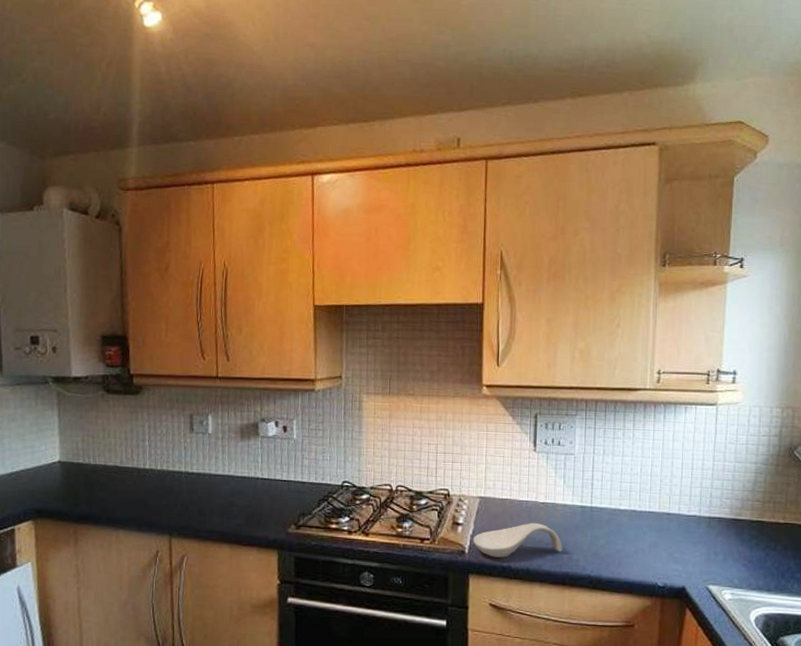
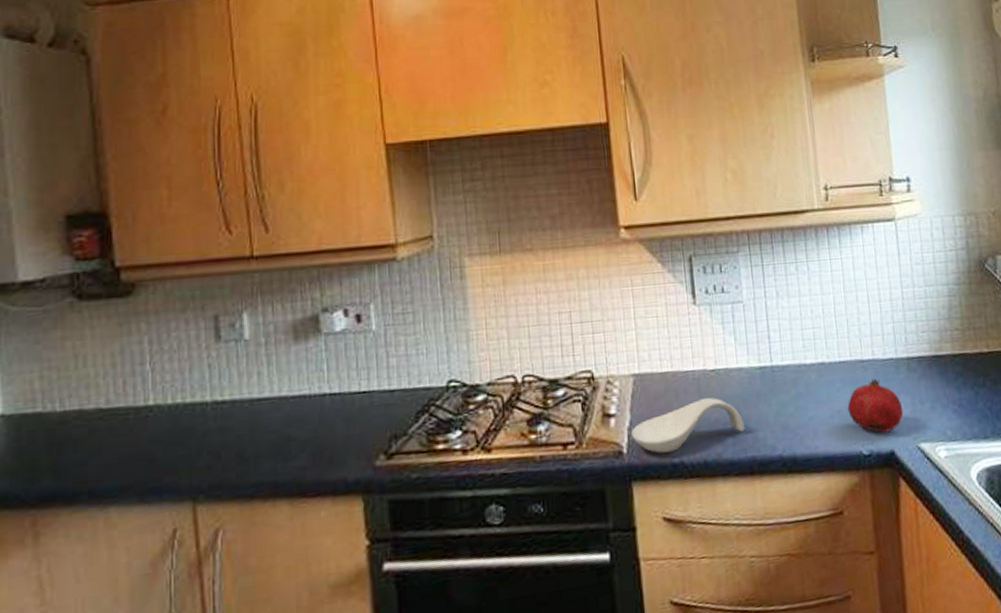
fruit: none [650,528,699,572] -> present [847,378,904,433]

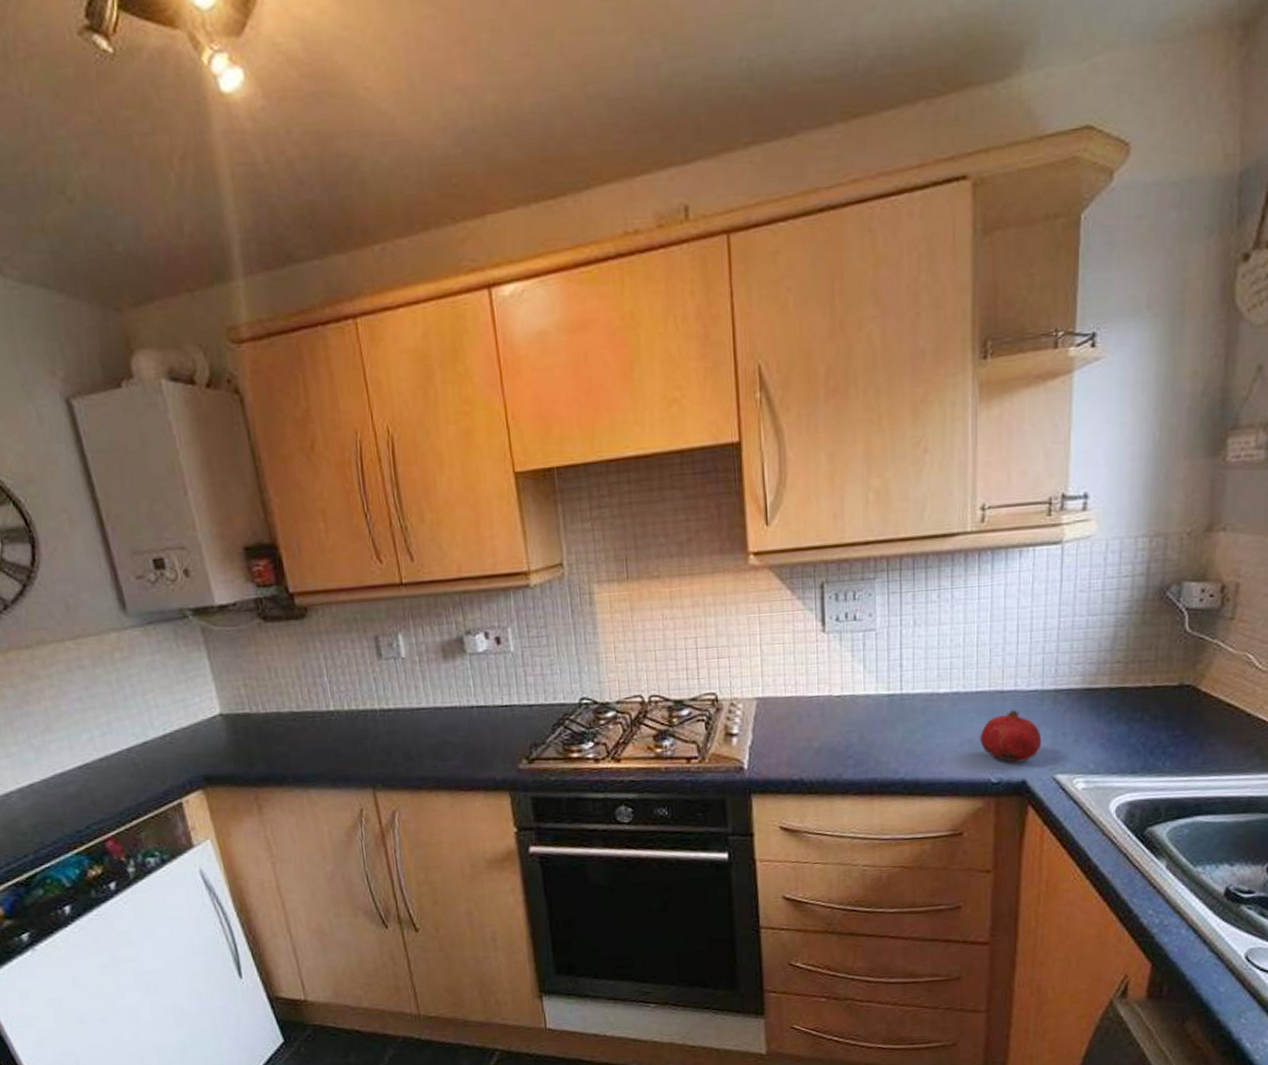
spoon rest: present [631,398,745,454] -> none [753,722,868,771]

